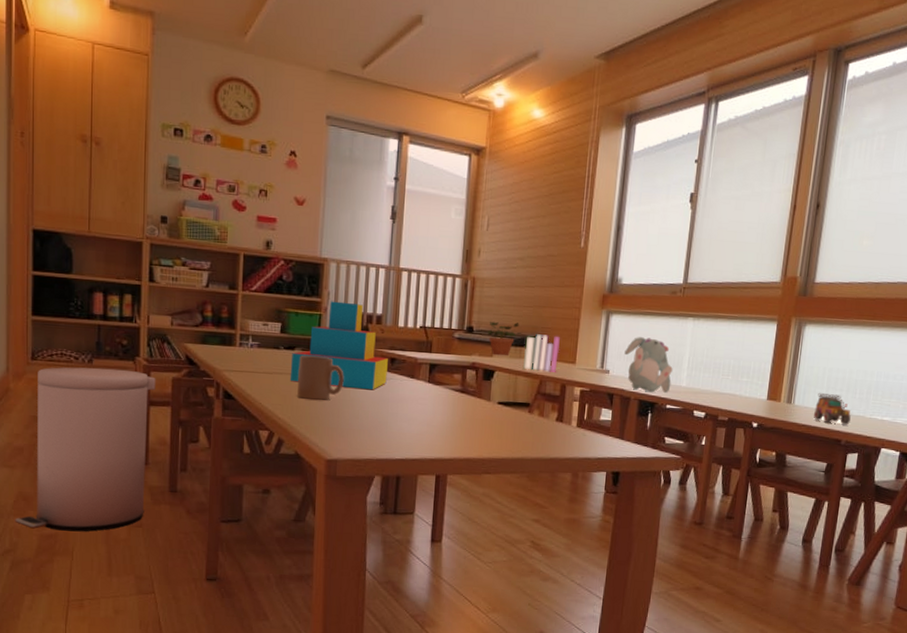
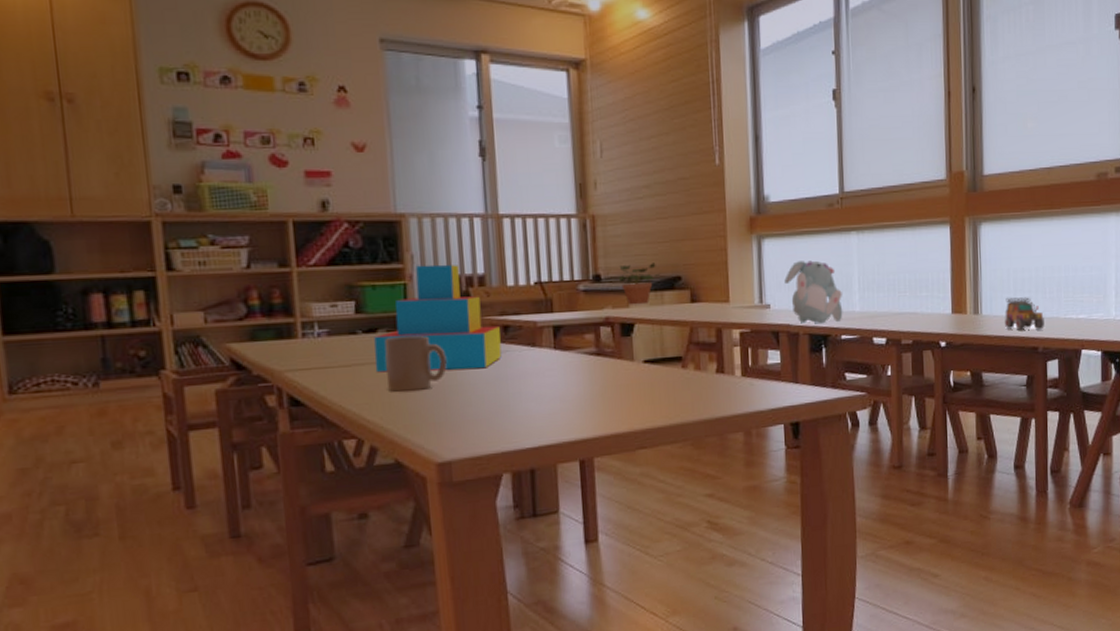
pedal bin: present [15,367,156,532] -> none [10,388,199,620]
books: present [522,334,560,372] -> none [666,272,709,318]

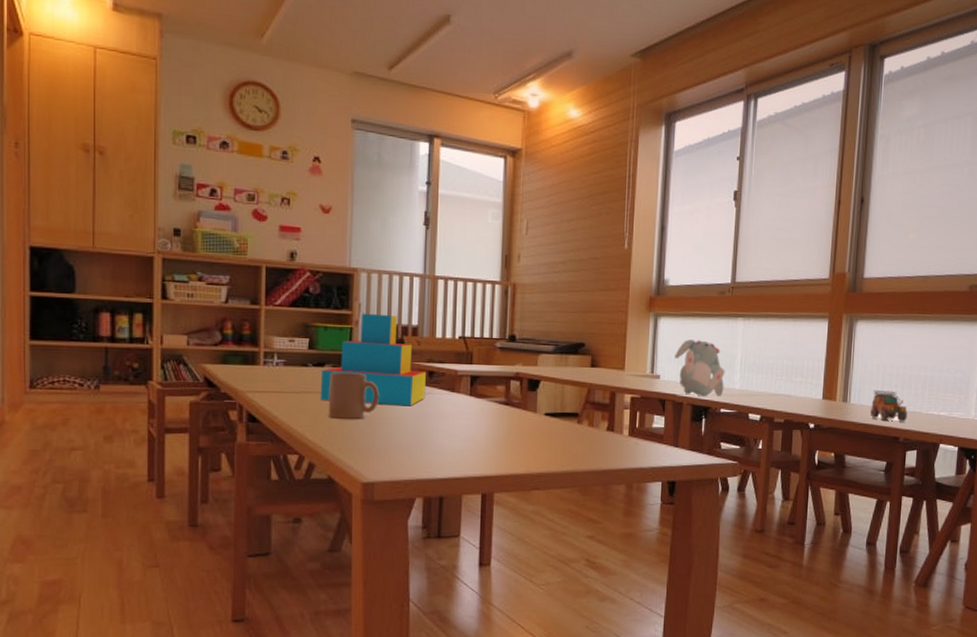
potted plant: present [618,263,660,305] -> none [530,329,566,365]

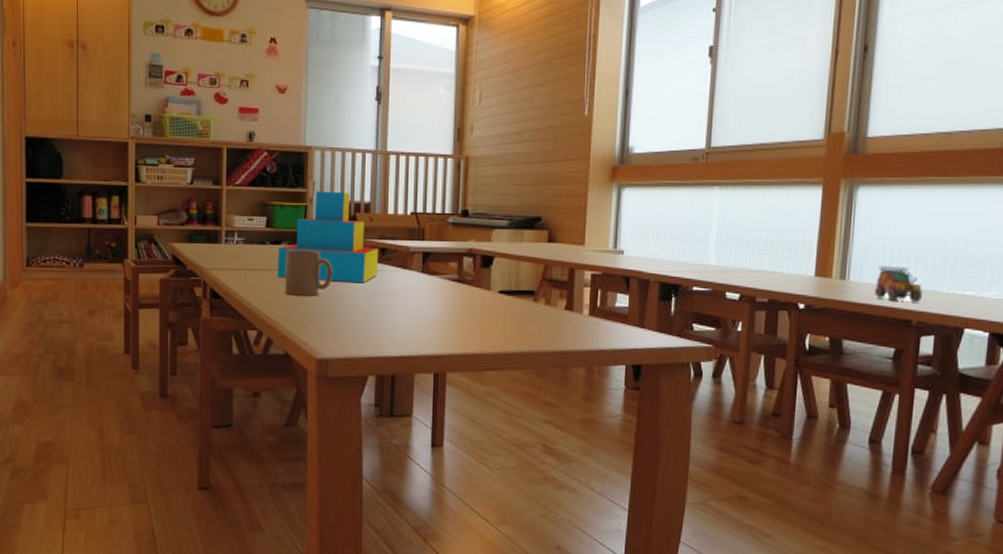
stuffed animal: present [675,339,725,397] -> none [640,211,698,274]

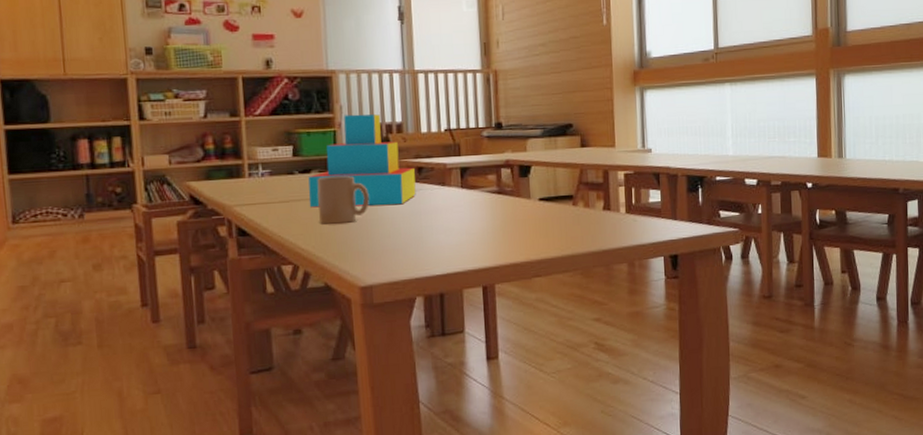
toy car: present [875,265,922,303] -> none [867,142,905,173]

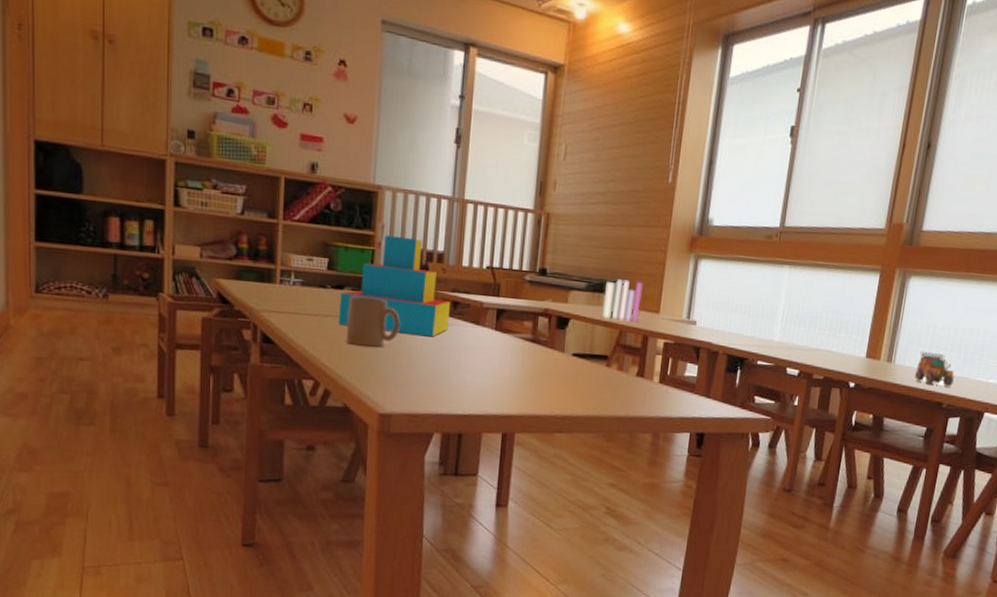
books: none [559,120,597,160] -> present [600,279,643,322]
toy car: none [867,142,905,173] -> present [915,351,954,387]

